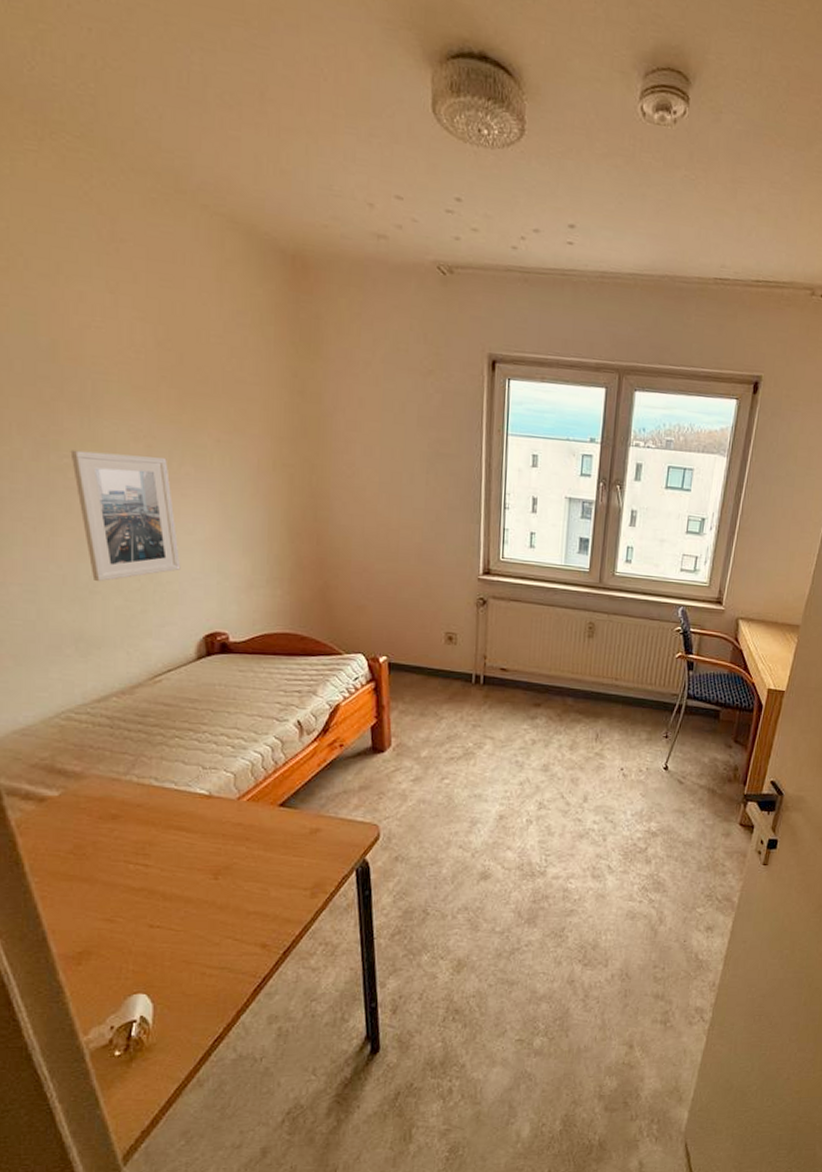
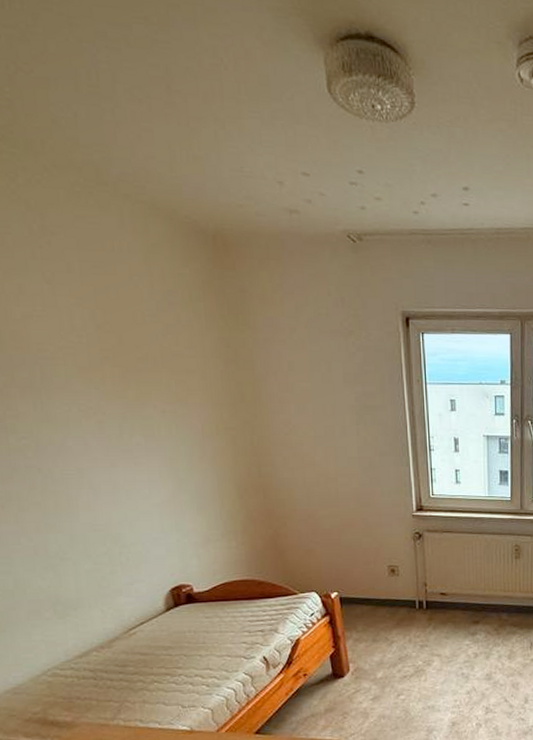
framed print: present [70,450,181,582] -> none [27,430,142,550]

